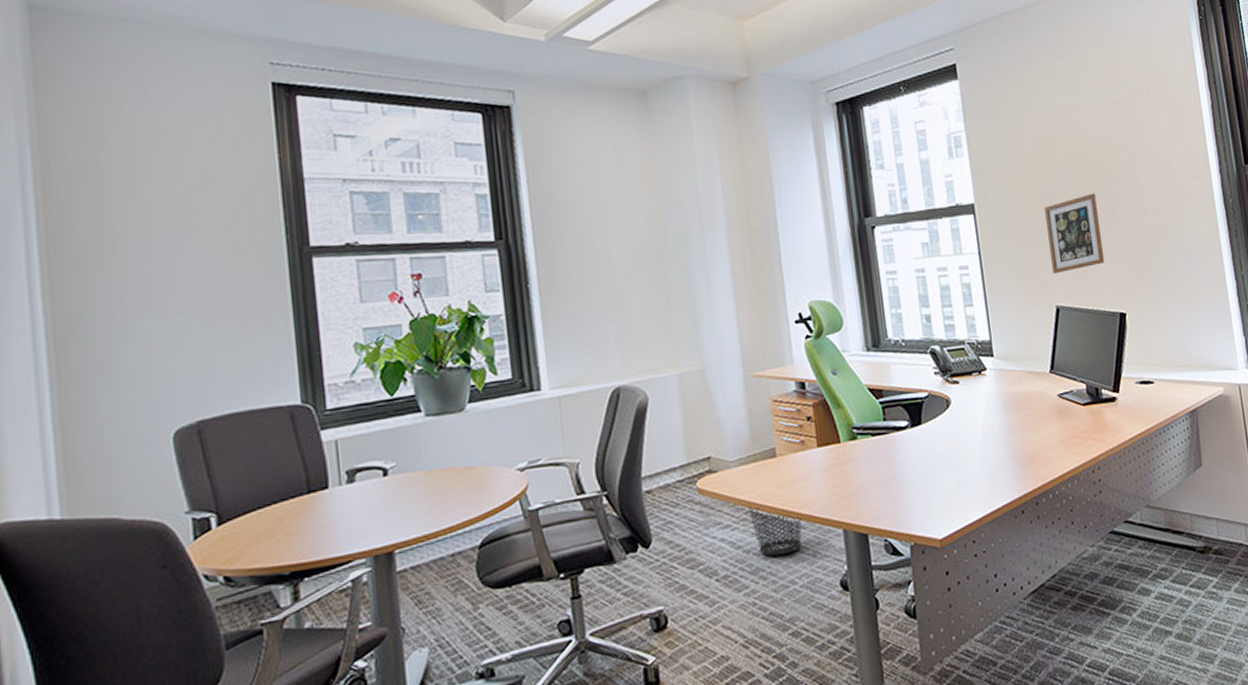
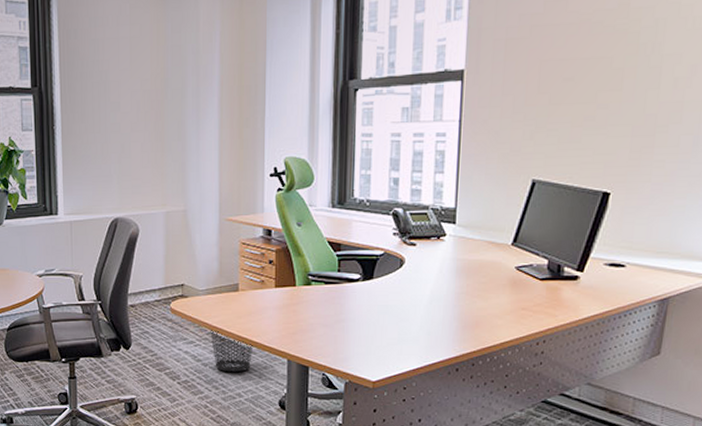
picture frame: present [1043,193,1105,275] -> none [536,63,603,147]

